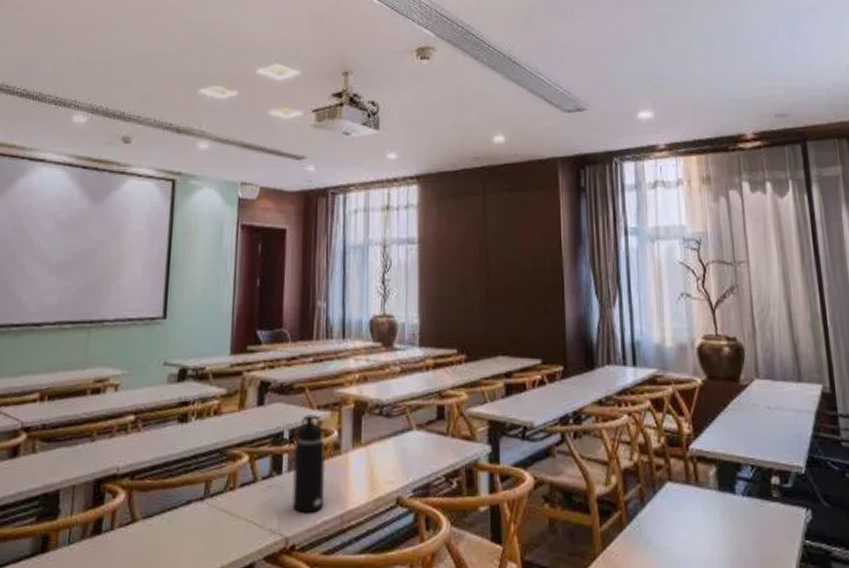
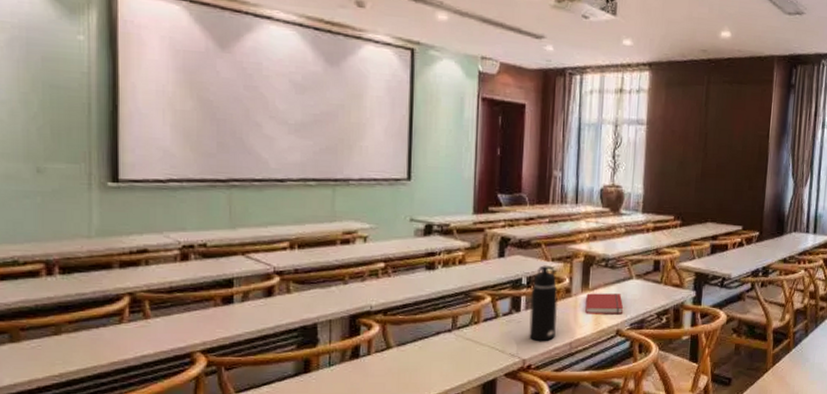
book: none [358,449,404,477] -> present [585,293,624,315]

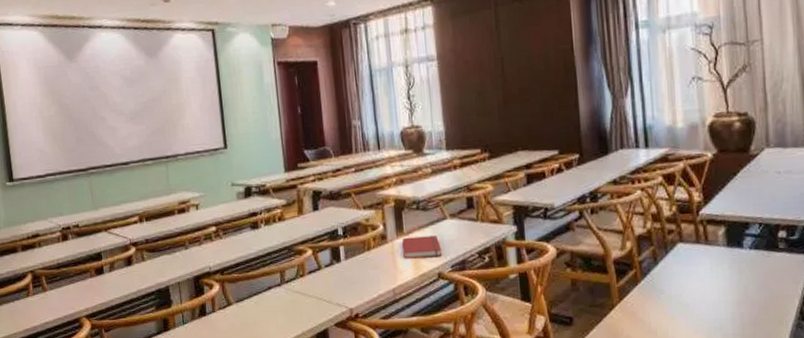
water bottle: present [529,265,559,341] -> none [347,214,378,290]

